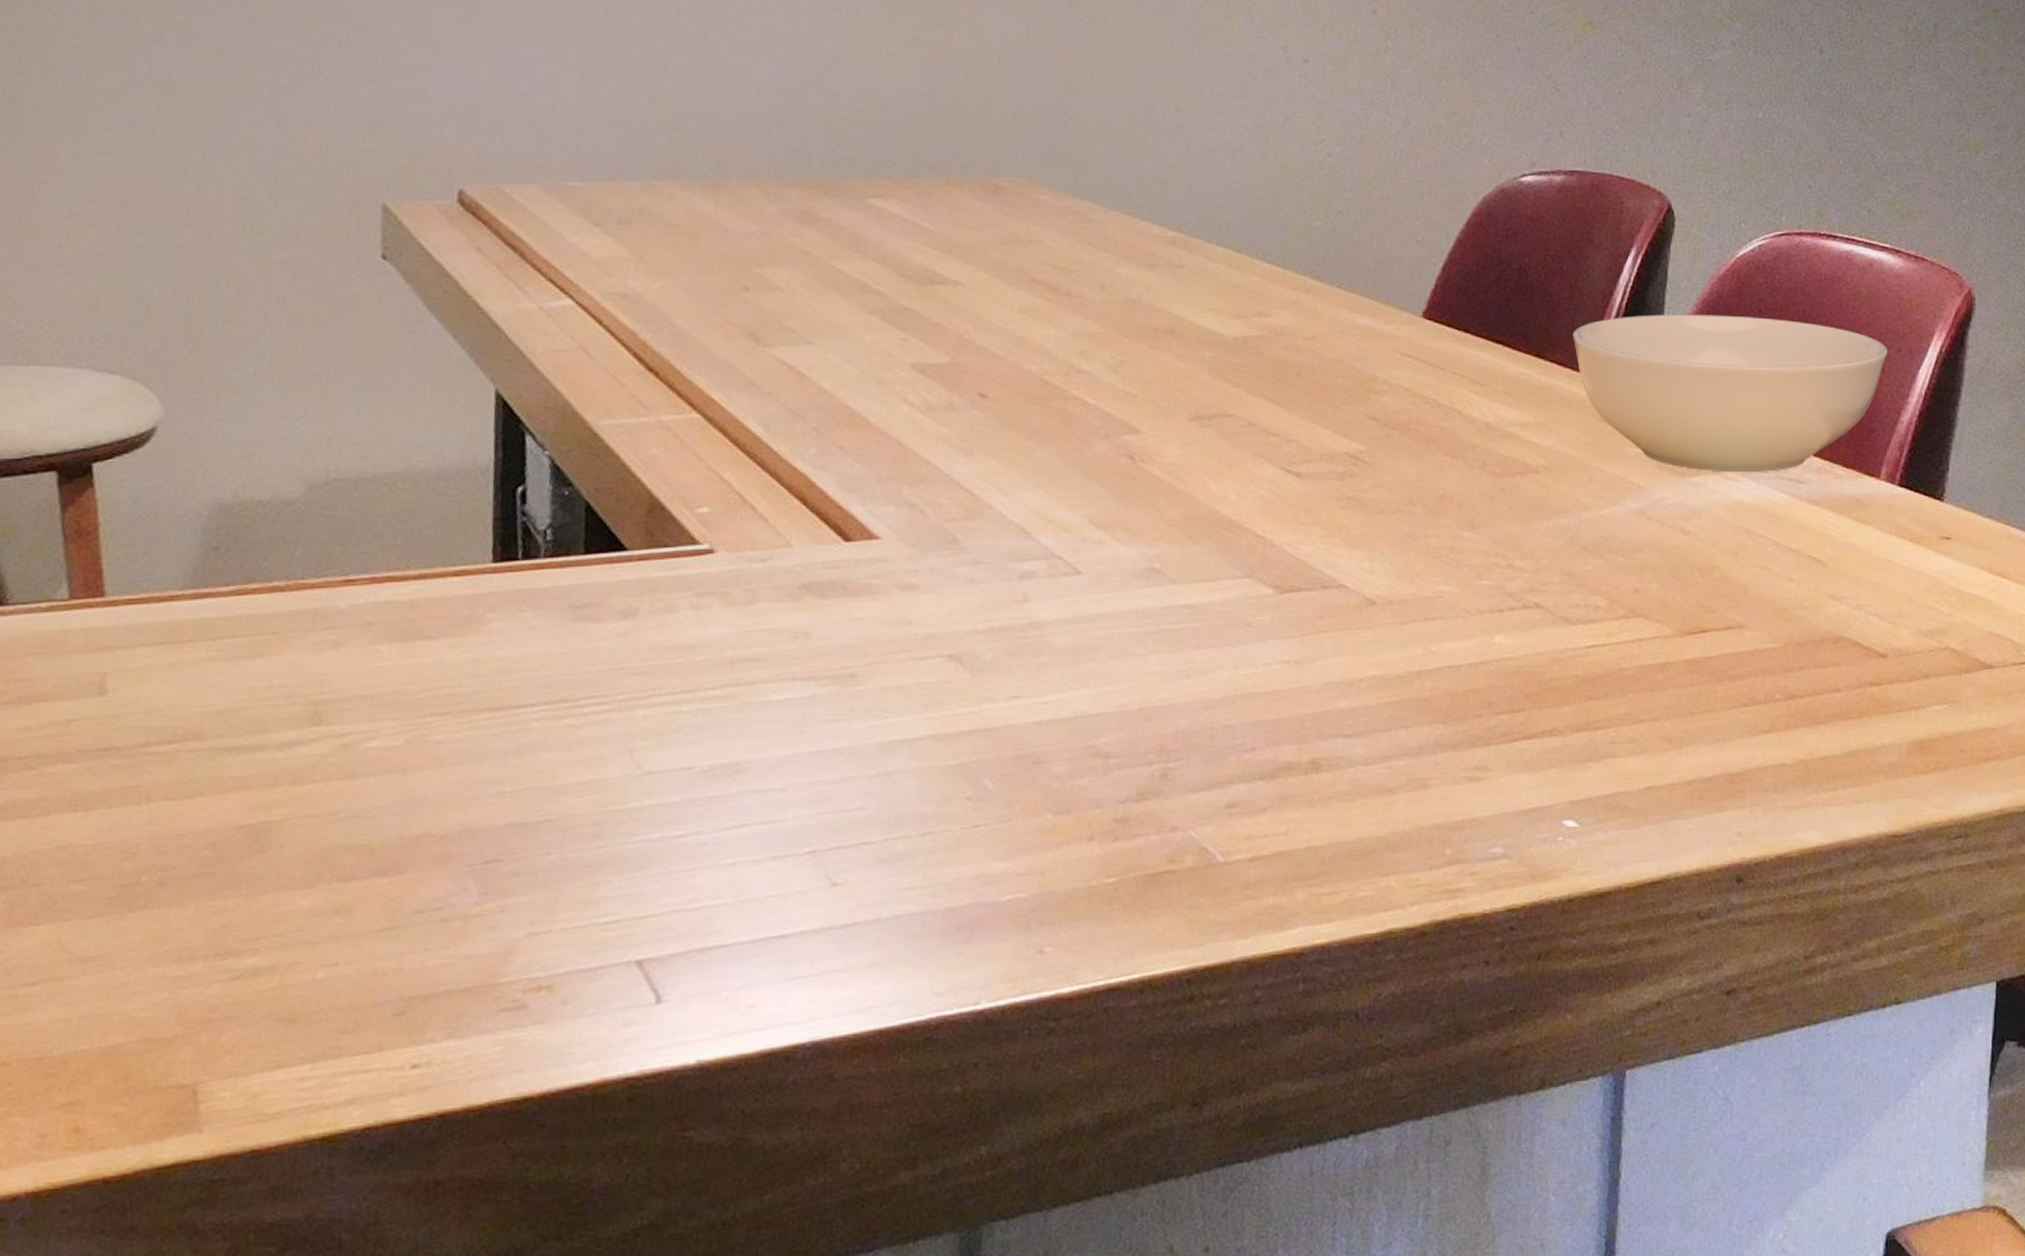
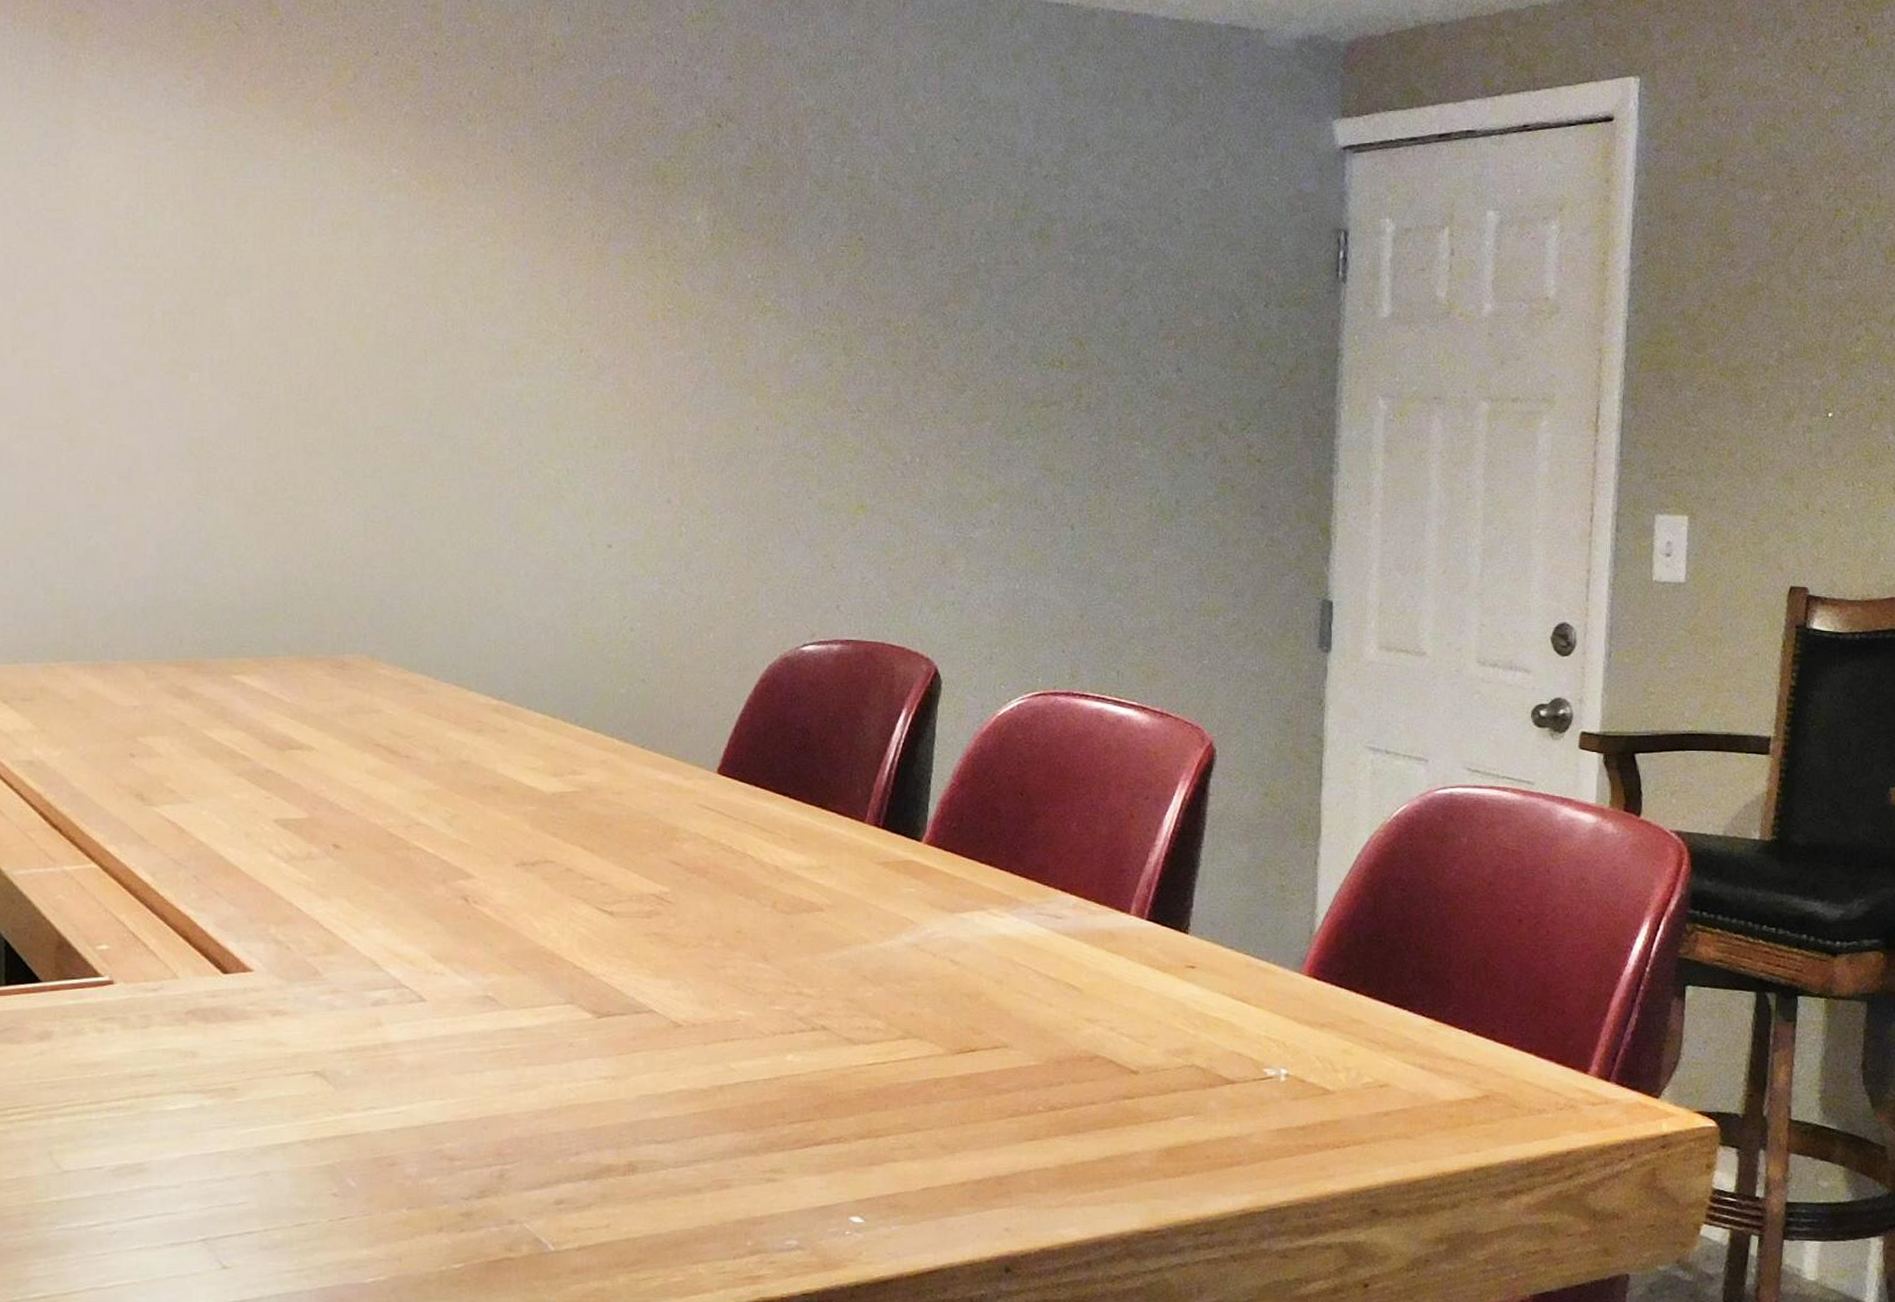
bowl: present [1572,314,1888,473] -> none [851,768,1137,909]

